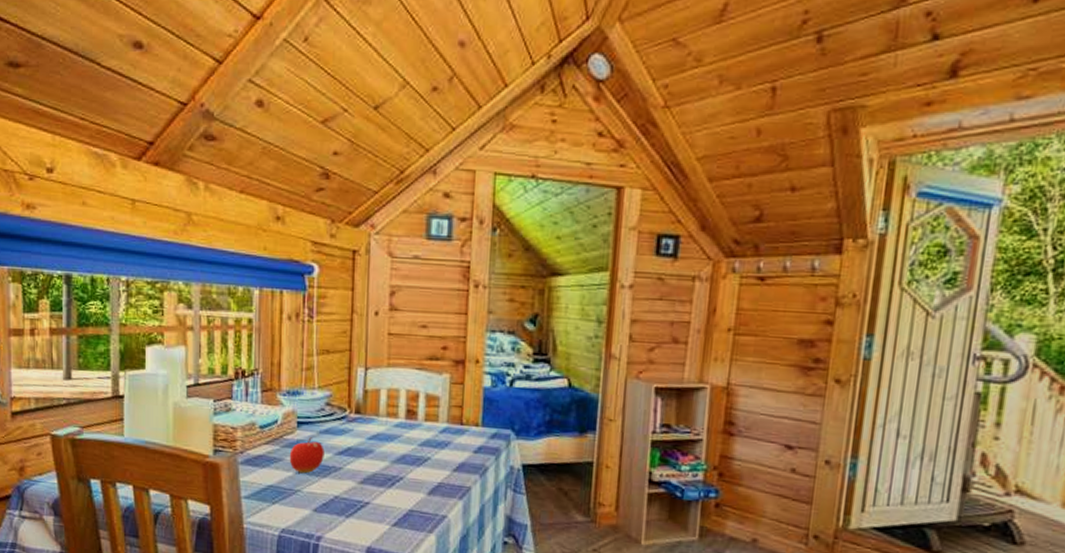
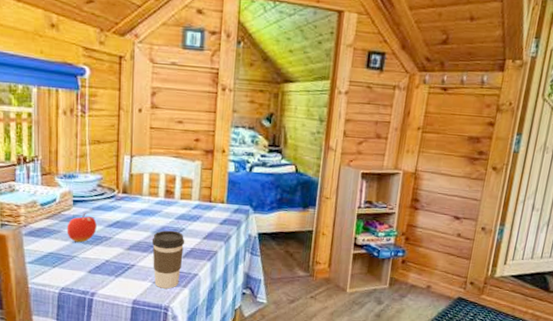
coffee cup: none [390,459,431,534] -> present [151,230,185,289]

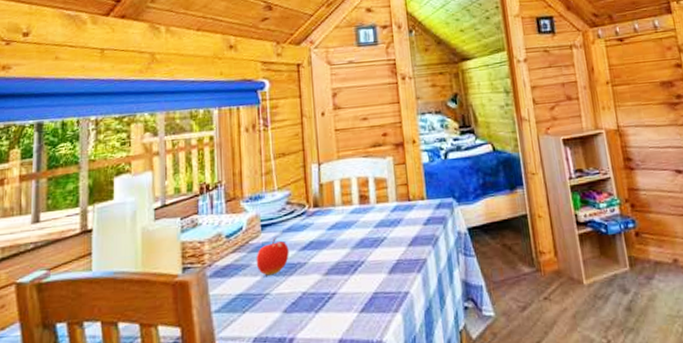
coffee cup: present [151,230,185,289] -> none [351,241,389,318]

